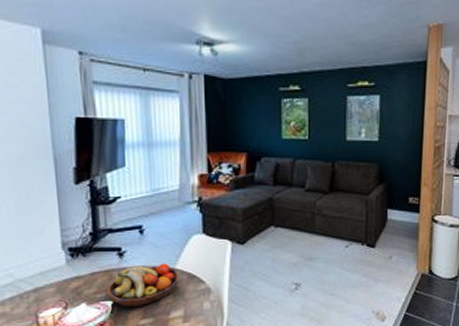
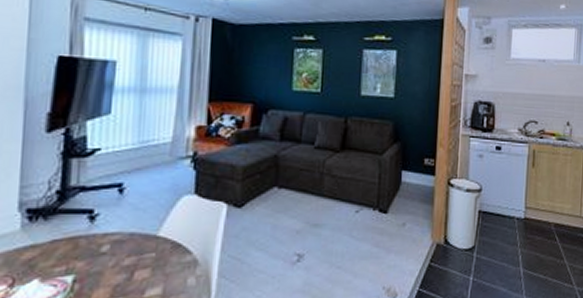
fruit bowl: present [107,263,179,307] -> none [69,229,162,283]

